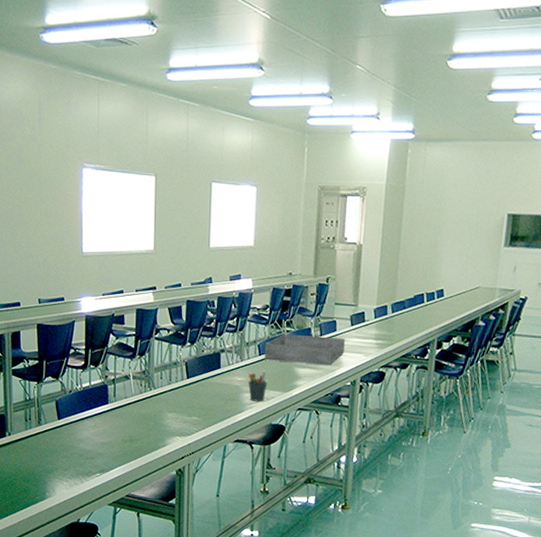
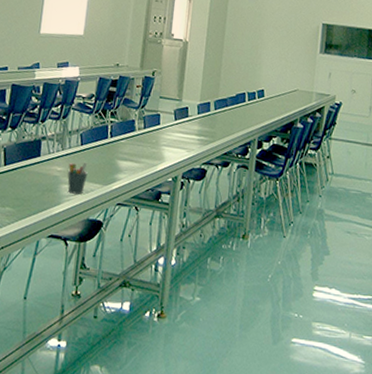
storage tray: present [264,334,345,366] -> none [86,124,168,160]

